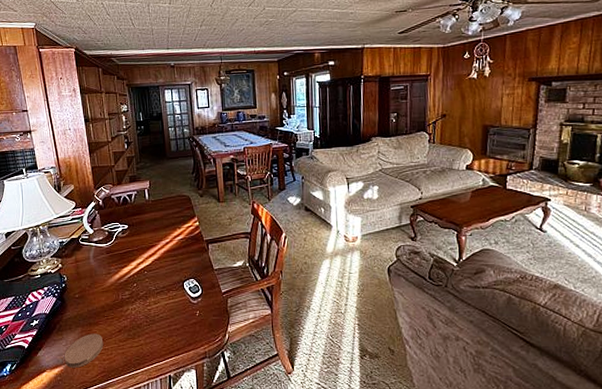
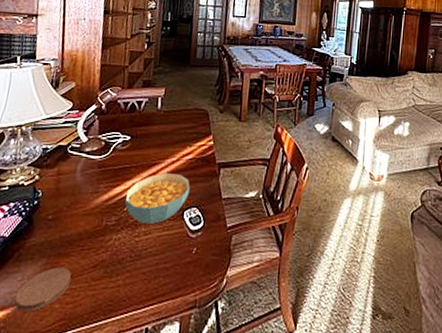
cereal bowl: none [133,253,186,295] -> present [124,173,190,224]

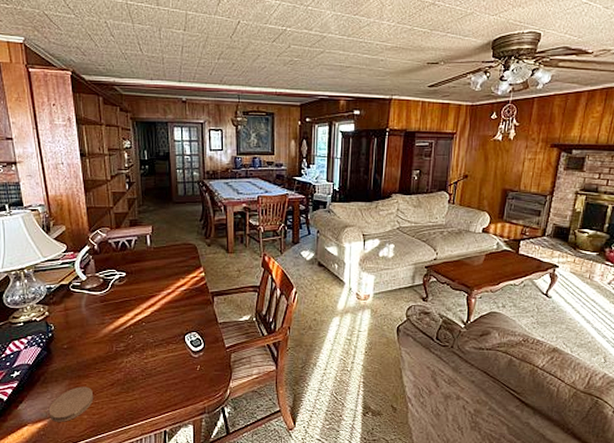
cereal bowl: present [124,173,190,224] -> none [129,304,188,348]

